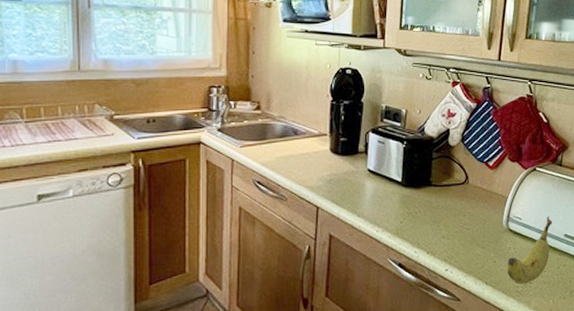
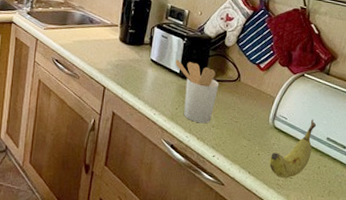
utensil holder: none [396,167,446,236] -> present [175,60,219,124]

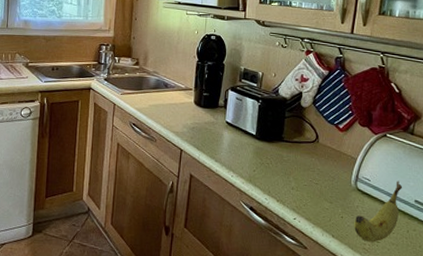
utensil holder: present [175,60,219,124] -> none [251,122,297,186]

